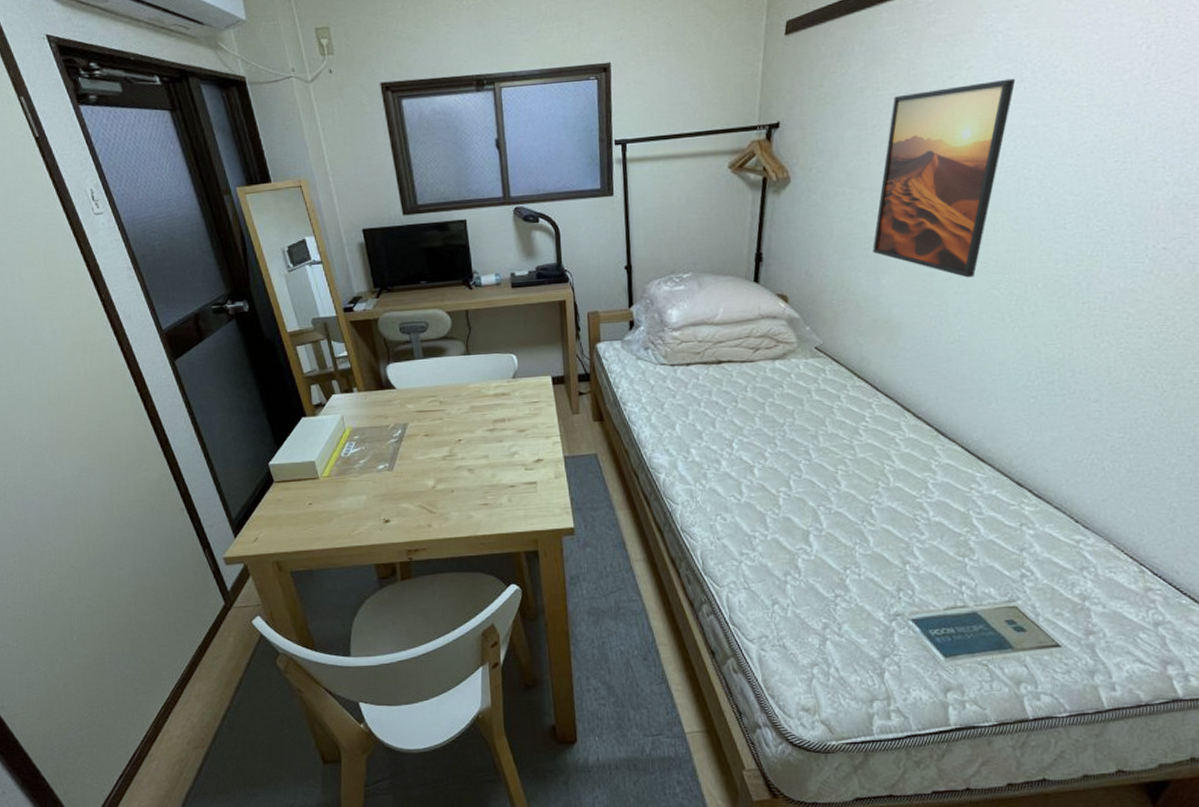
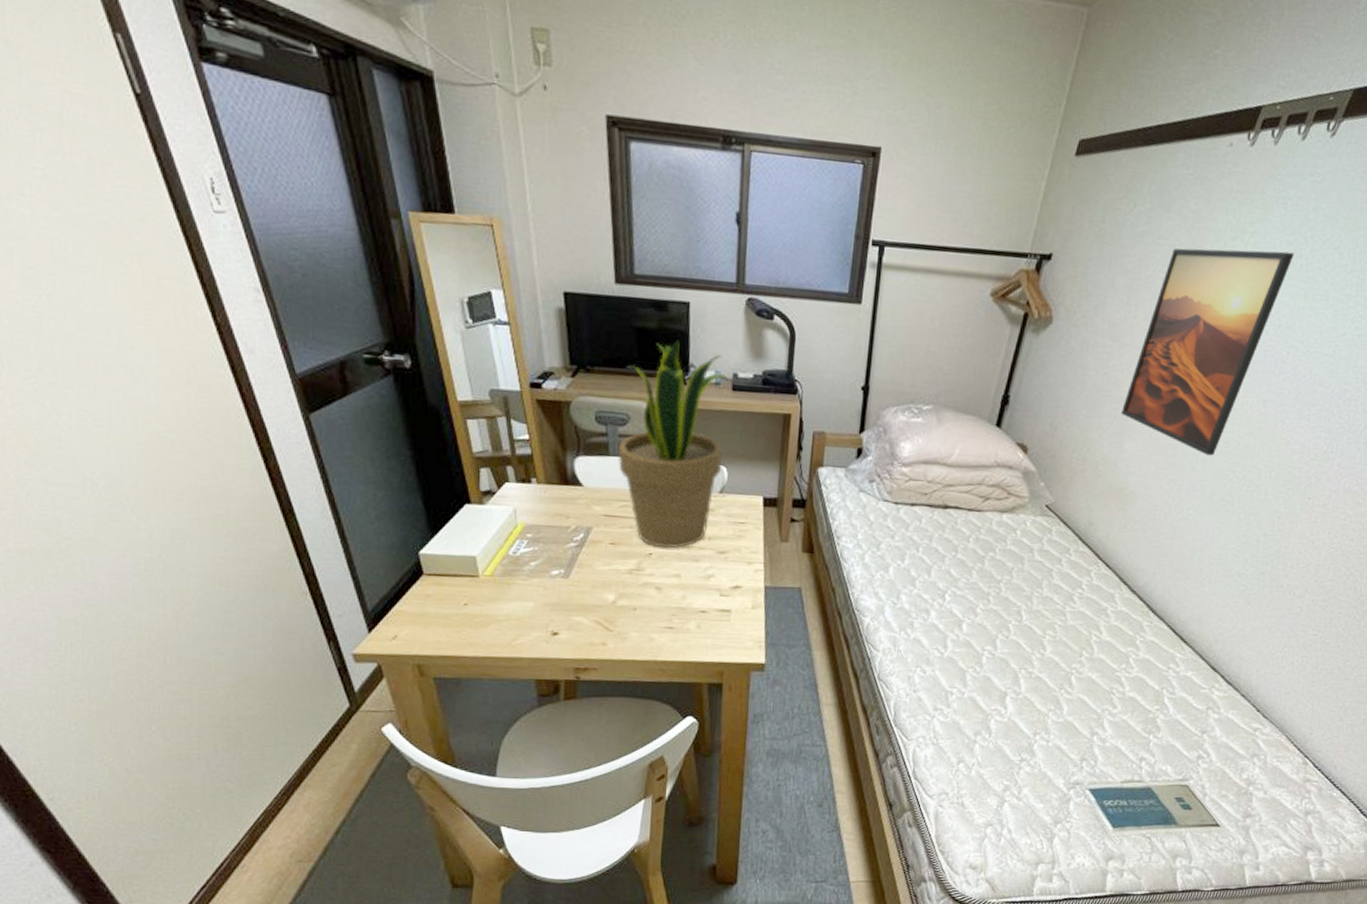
potted plant: none [421,253,512,434] -> present [618,340,731,549]

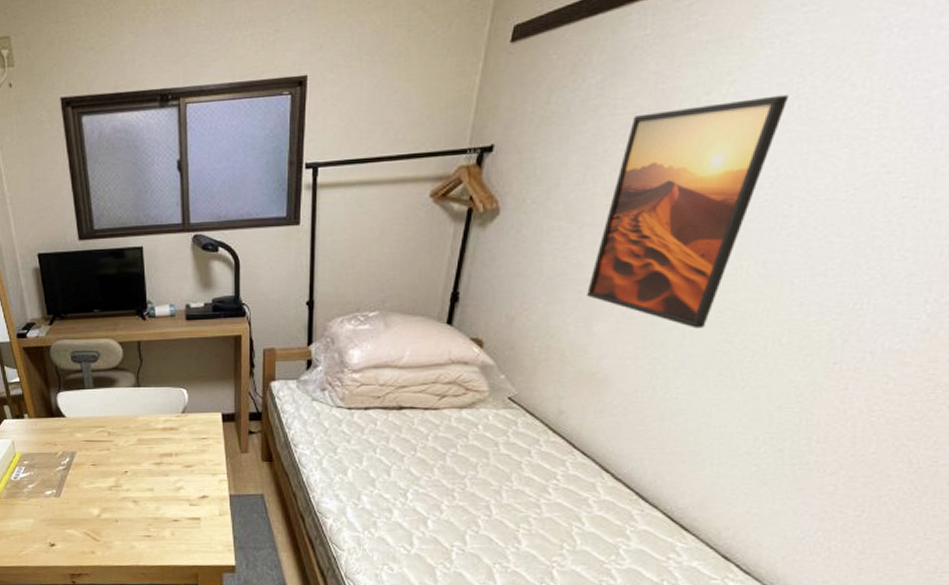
potted plant: present [618,340,731,549] -> none [92,282,185,466]

